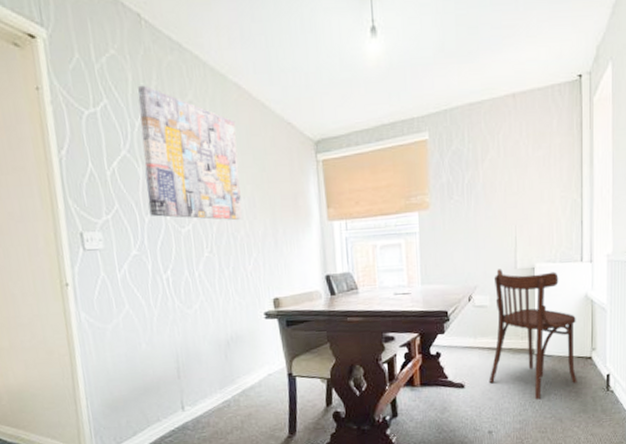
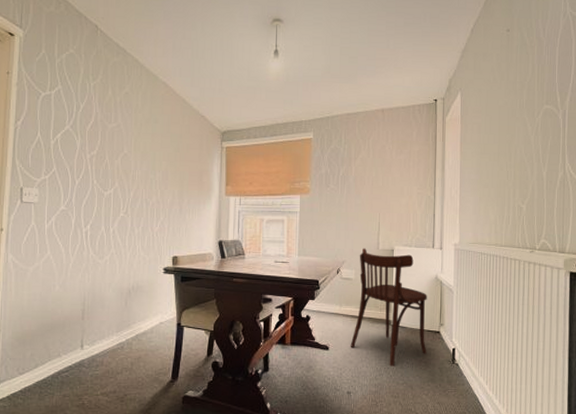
wall art: present [137,85,243,220] -> none [80,77,160,188]

